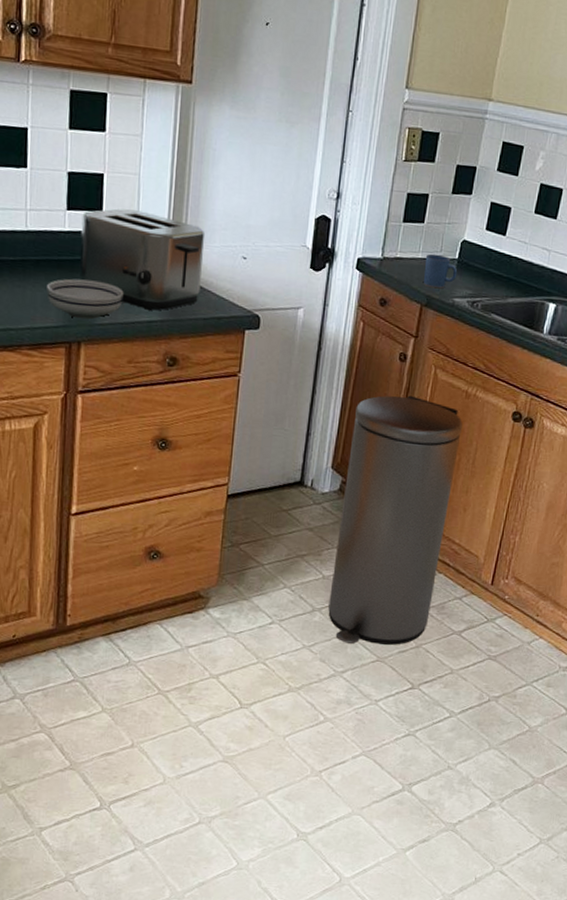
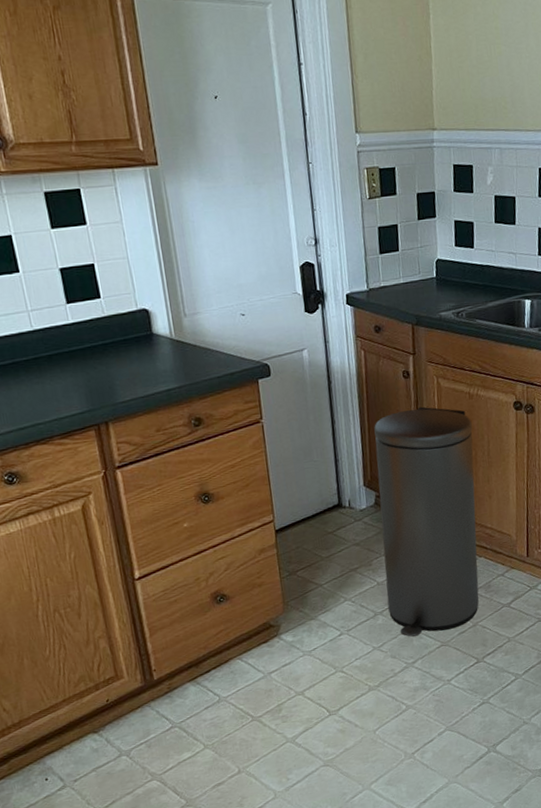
bowl: present [47,278,124,320] -> none [64,362,139,402]
toaster: present [78,208,206,311] -> none [82,290,209,380]
mug: present [423,253,458,289] -> none [406,276,439,308]

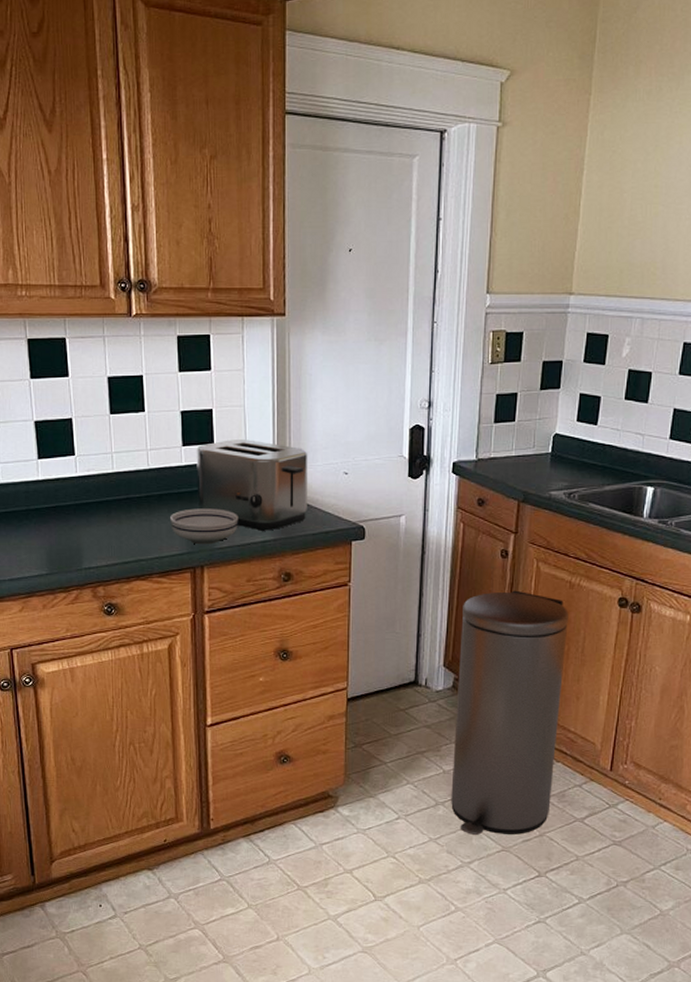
bowl: none [64,362,139,402] -> present [170,508,239,545]
toaster: none [82,290,209,380] -> present [196,440,308,531]

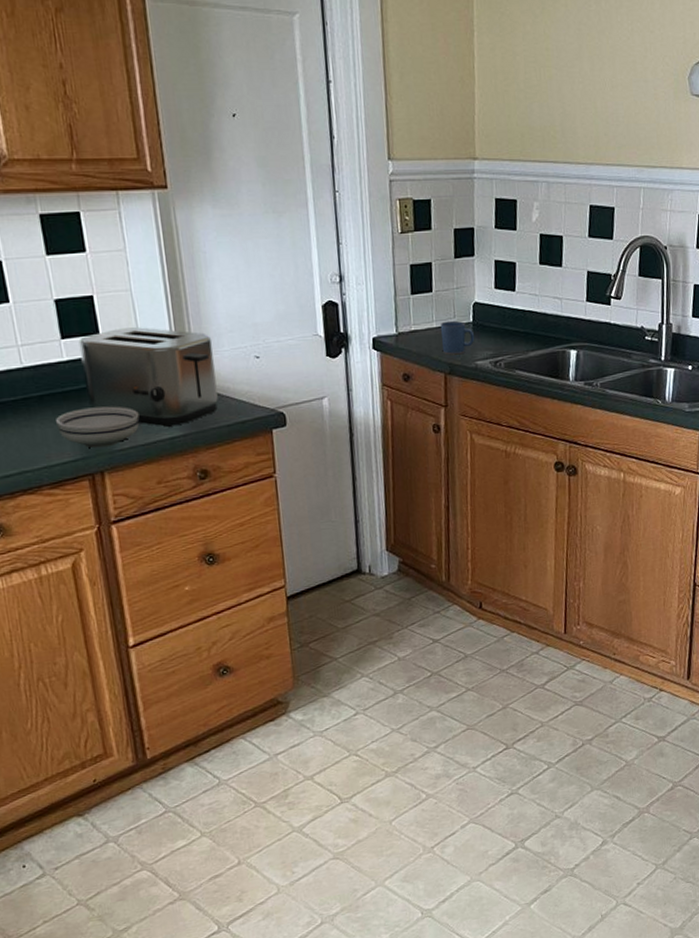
pedal bin: present [451,590,569,835] -> none [399,464,511,719]
mug: none [518,450,552,484] -> present [440,320,475,355]

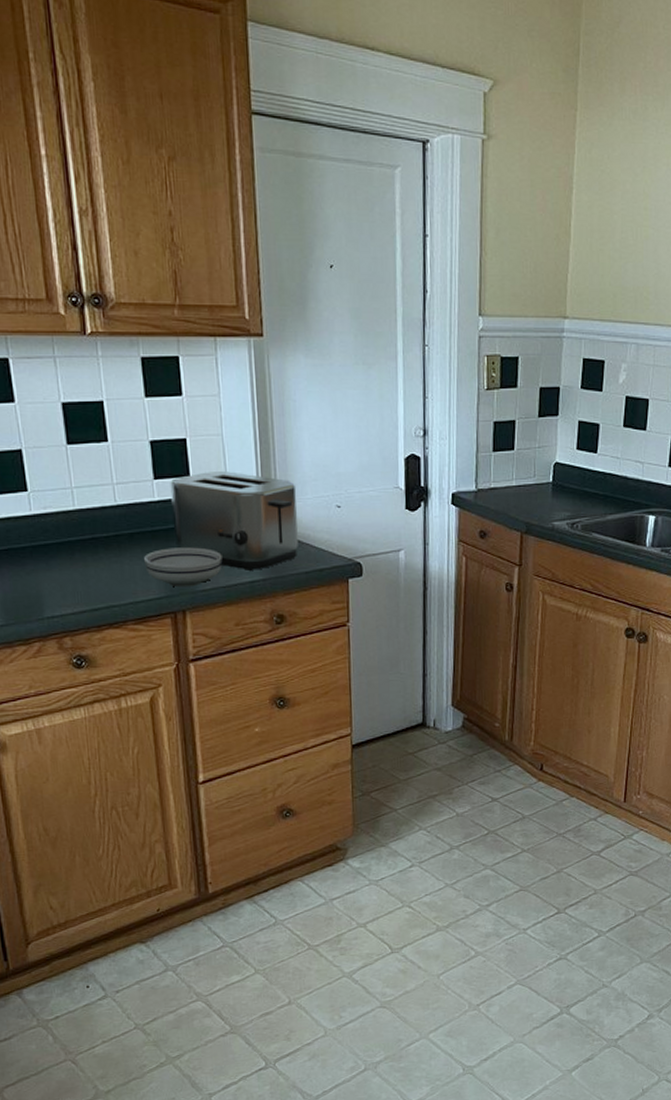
mug: present [440,320,475,355] -> none [519,479,554,515]

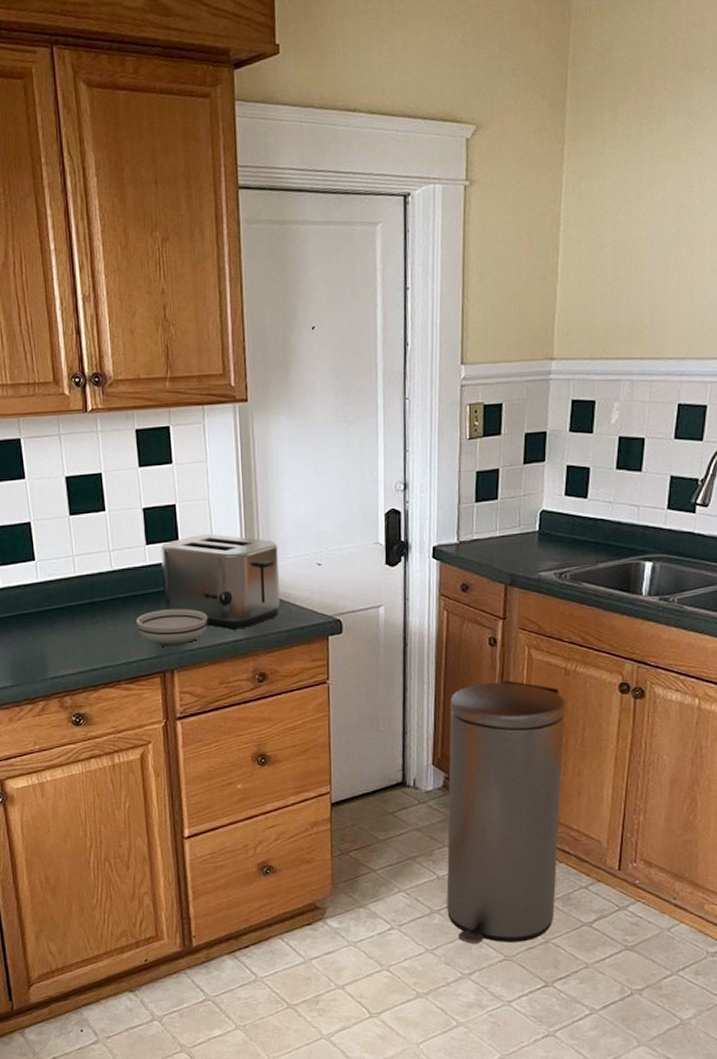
pedal bin: none [465,624,577,877] -> present [446,680,565,944]

